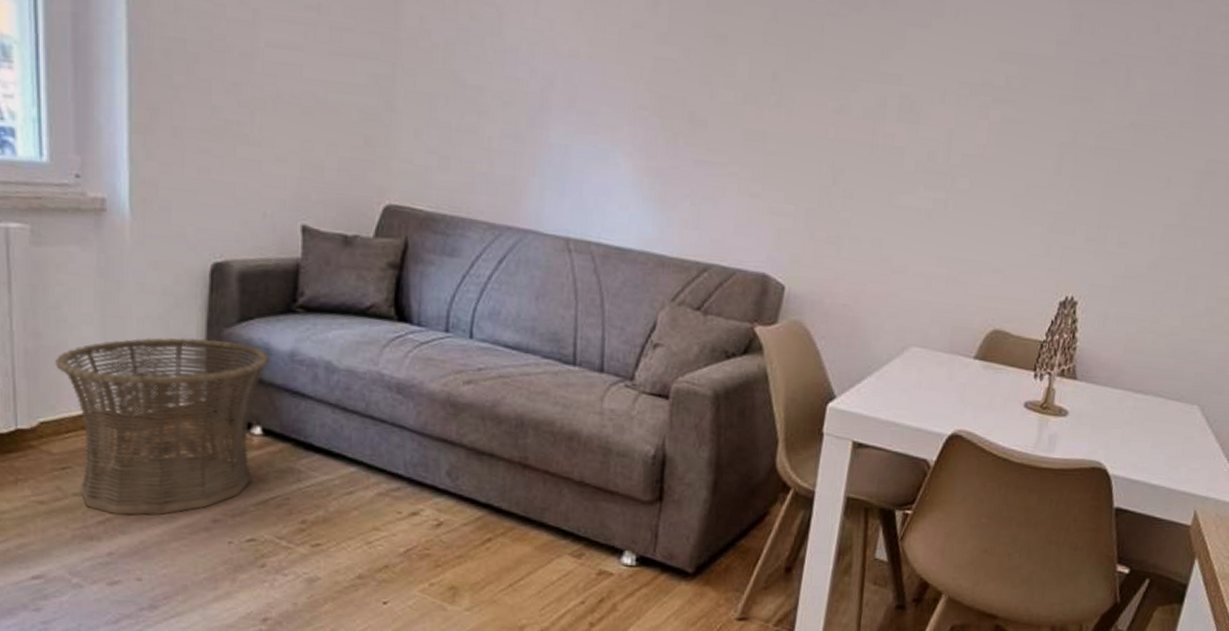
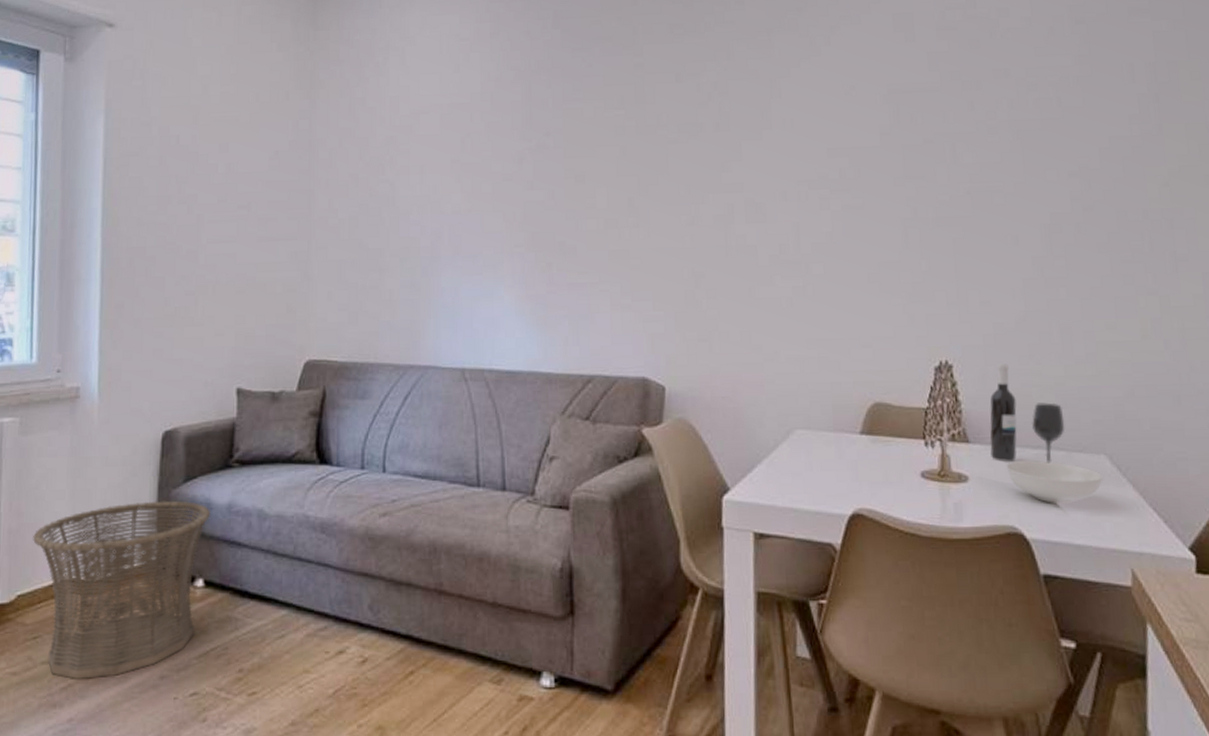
wine bottle: none [1094,306,1131,402] -> present [989,363,1017,462]
bowl: none [1105,402,1192,447] -> present [1006,461,1104,505]
wine glass: none [1138,349,1172,408] -> present [1032,402,1065,463]

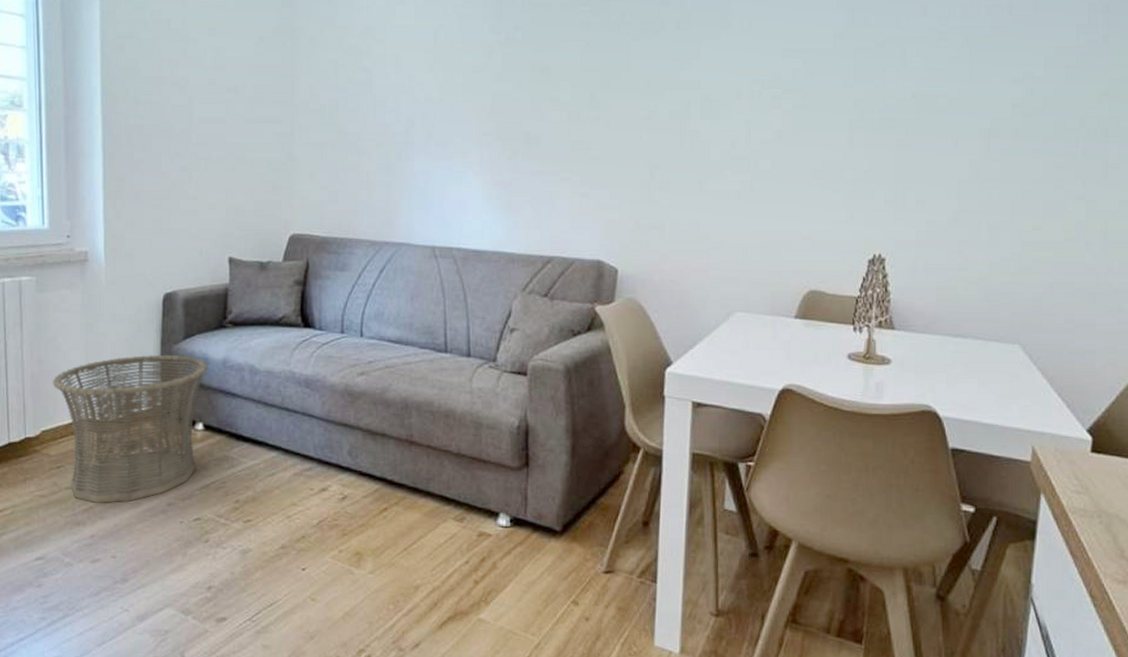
wine bottle: present [989,363,1017,462] -> none [913,258,941,347]
bowl: present [1006,461,1104,505] -> none [926,347,1016,388]
wine glass: present [1032,402,1065,463] -> none [954,296,985,350]

